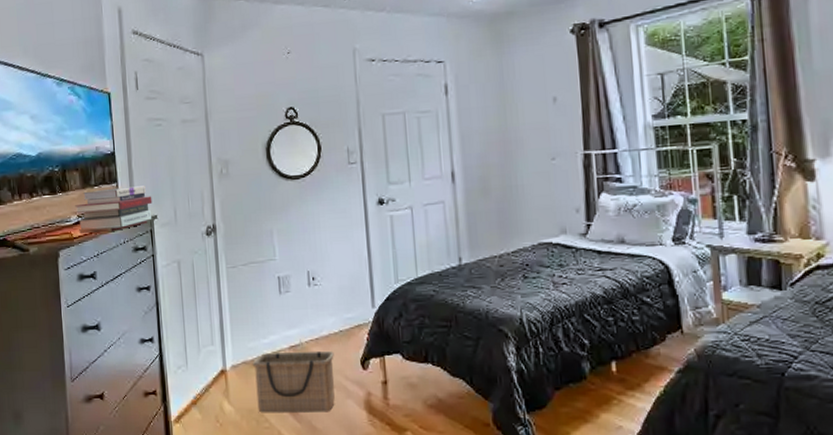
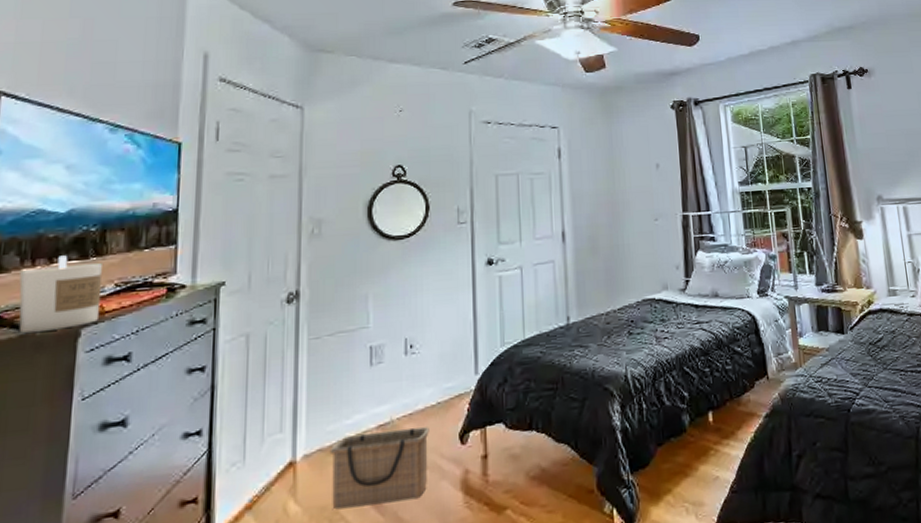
candle: none [12,191,71,253] -> present [18,255,103,333]
books: present [75,186,153,233] -> none [113,248,221,306]

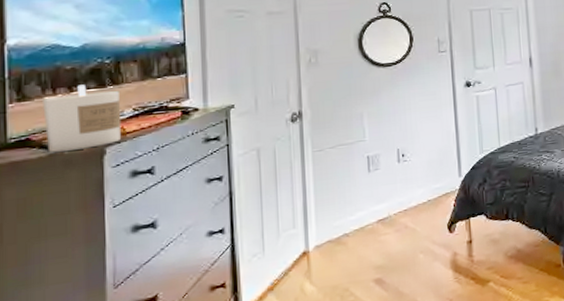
basket: present [329,427,429,510] -> none [337,220,423,288]

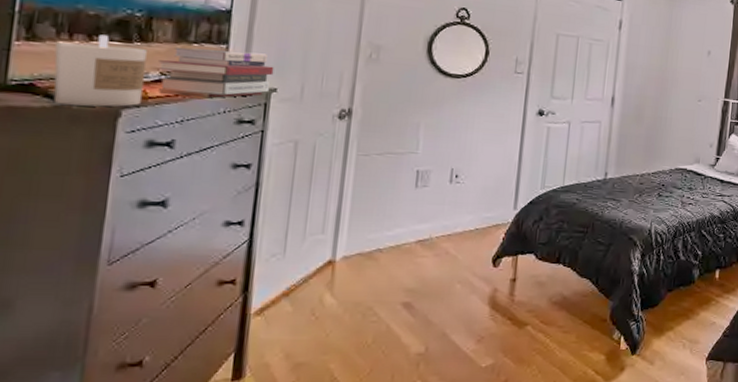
books: none [130,76,229,127] -> present [158,46,274,98]

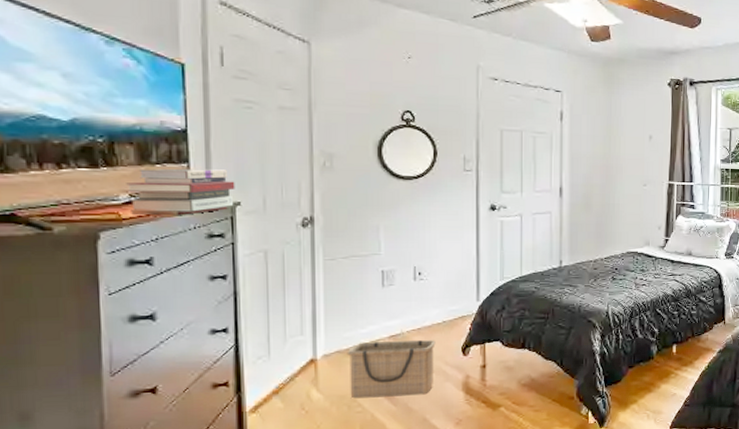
candle: present [53,34,147,107] -> none [27,162,117,232]
basket: none [367,246,466,307] -> present [347,340,436,399]

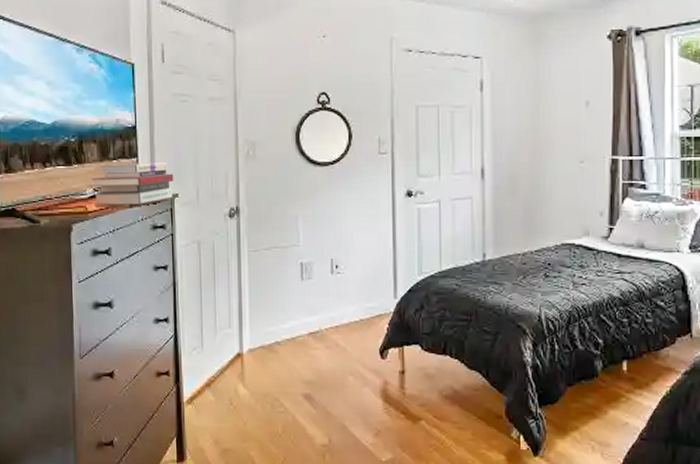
basket: present [347,340,436,399] -> none [269,338,353,399]

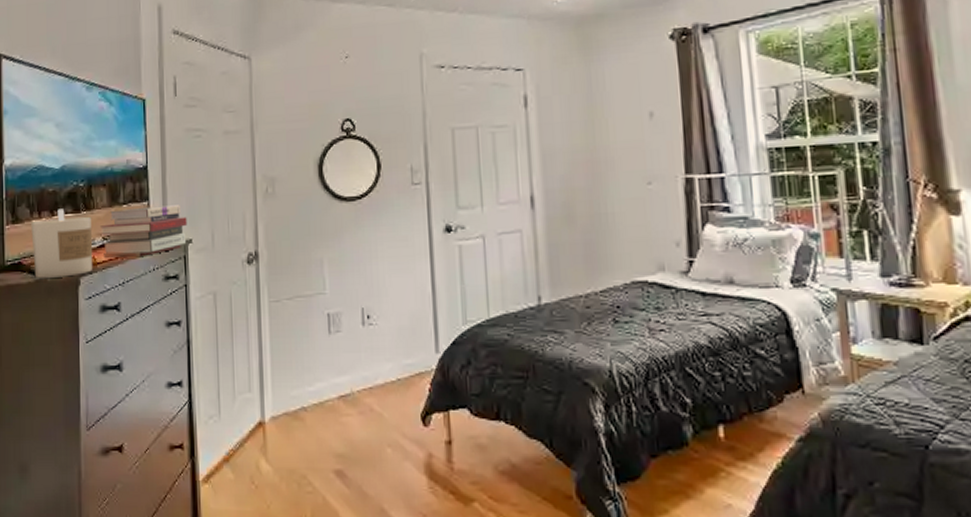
candle: none [23,161,85,225] -> present [30,209,93,279]

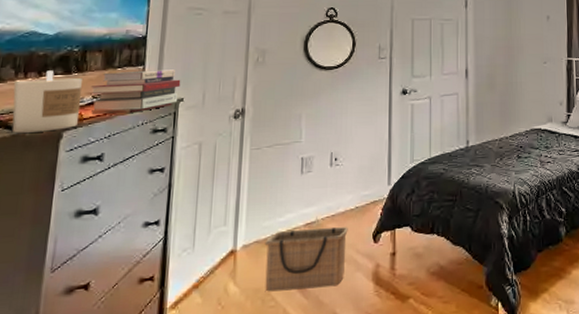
basket: none [294,403,391,476] -> present [264,227,348,292]

